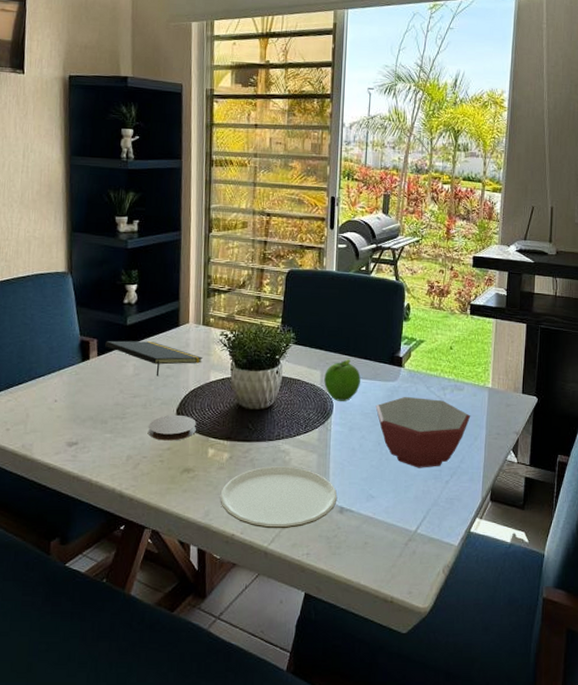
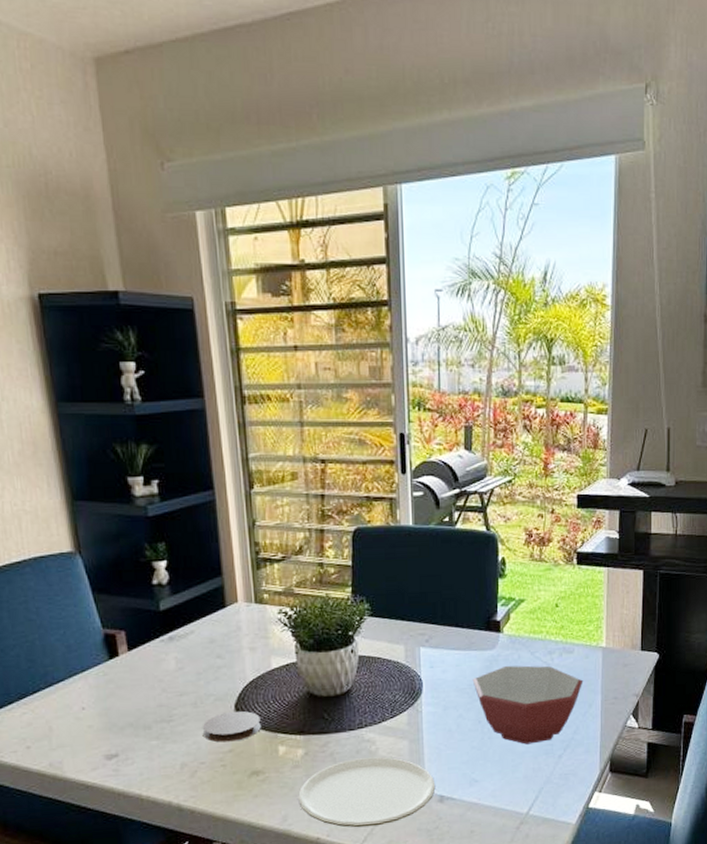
notepad: present [105,340,202,376] -> none [136,628,260,669]
fruit: present [324,359,360,401] -> none [409,628,452,678]

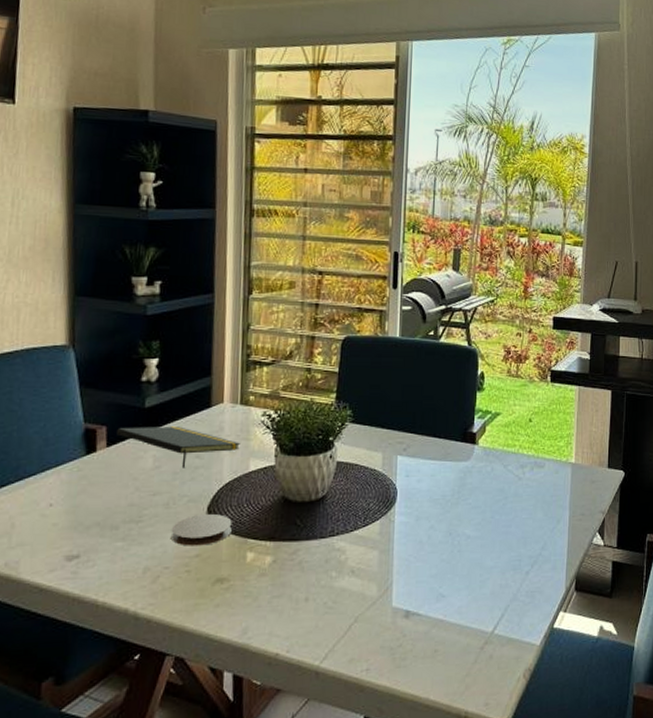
notepad: none [136,628,260,669] -> present [117,426,240,469]
plate: present [298,756,436,828] -> none [261,567,403,644]
bowl: present [472,665,584,745] -> none [446,477,553,559]

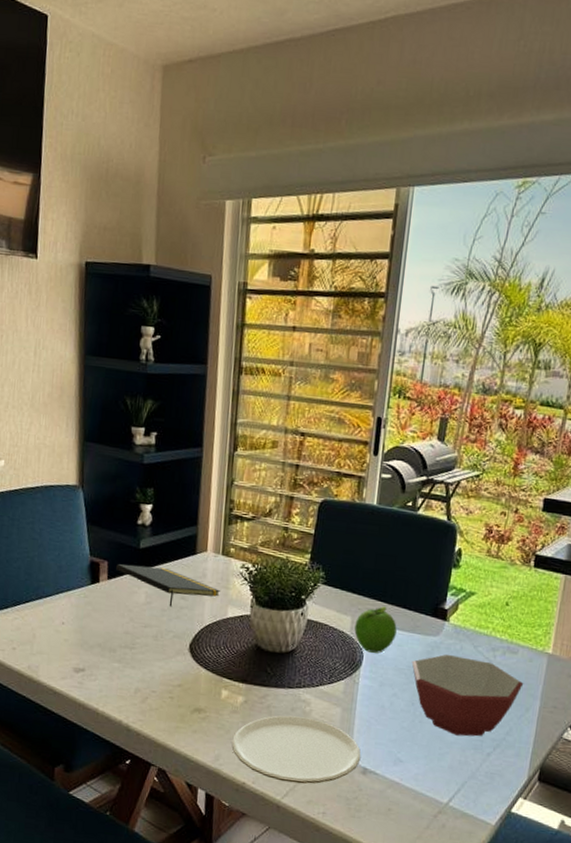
coaster: present [171,513,232,546] -> none [158,649,210,678]
plate: none [261,567,403,644] -> present [232,715,361,784]
fruit: none [386,437,429,487] -> present [354,606,397,653]
bowl: none [446,477,553,559] -> present [411,654,524,737]

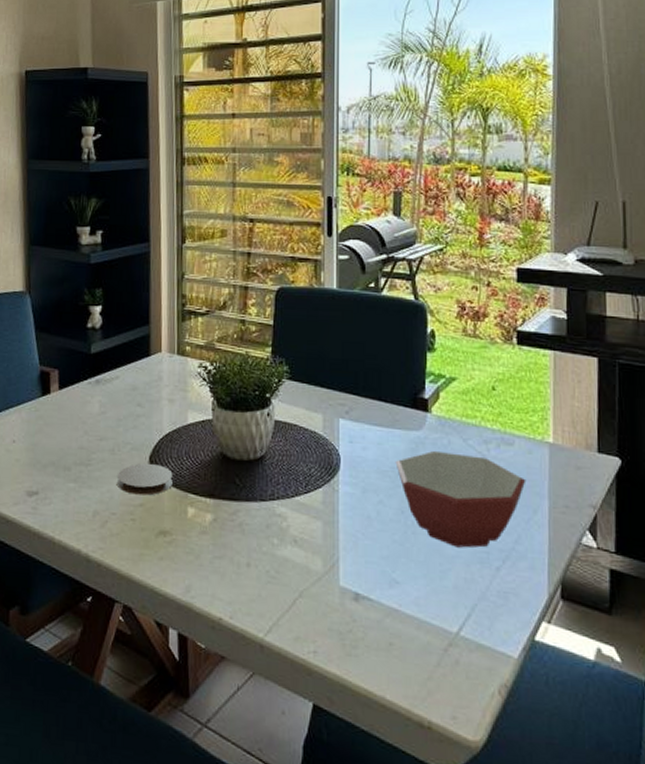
notepad: present [116,564,220,607] -> none [67,372,178,416]
coaster: none [158,649,210,678] -> present [116,463,173,496]
plate: present [232,715,361,784] -> none [203,533,351,617]
fruit: present [354,606,397,653] -> none [327,400,374,454]

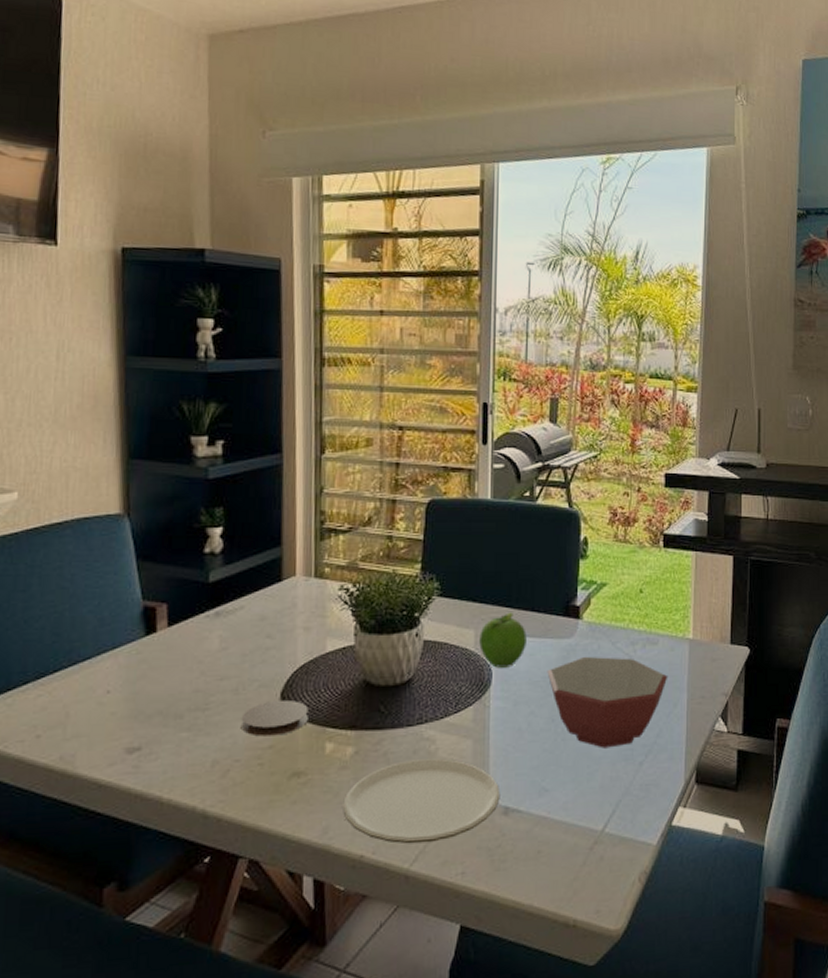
plate: none [203,533,351,617] -> present [343,758,501,844]
fruit: none [327,400,374,454] -> present [479,612,527,668]

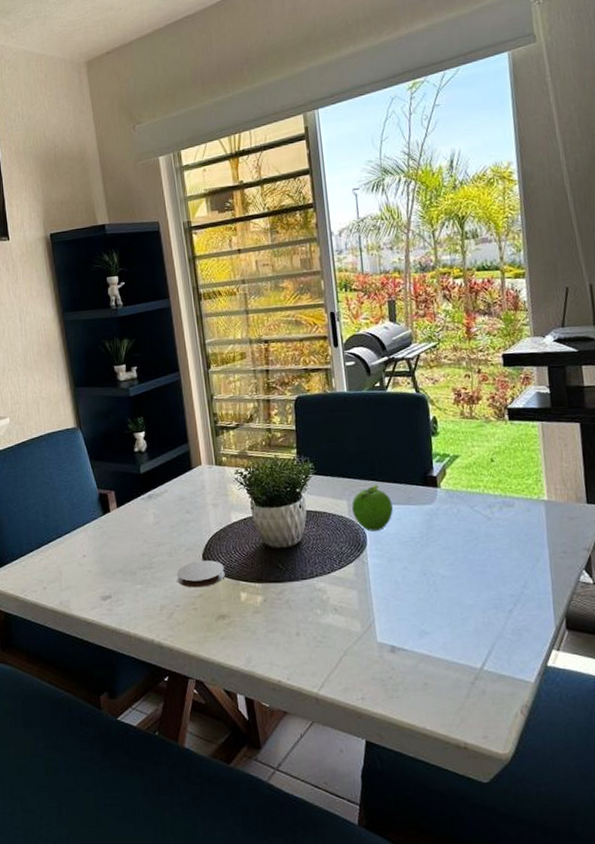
plate: present [343,758,501,844] -> none [260,605,387,673]
bowl: present [547,656,668,748] -> none [414,519,528,598]

